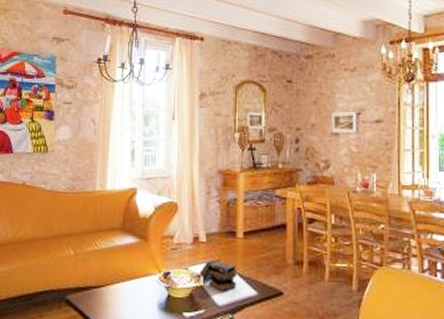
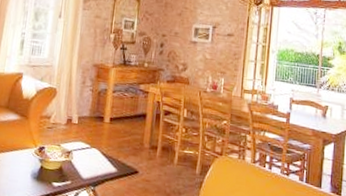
book: present [198,259,236,291] -> none [68,139,102,167]

